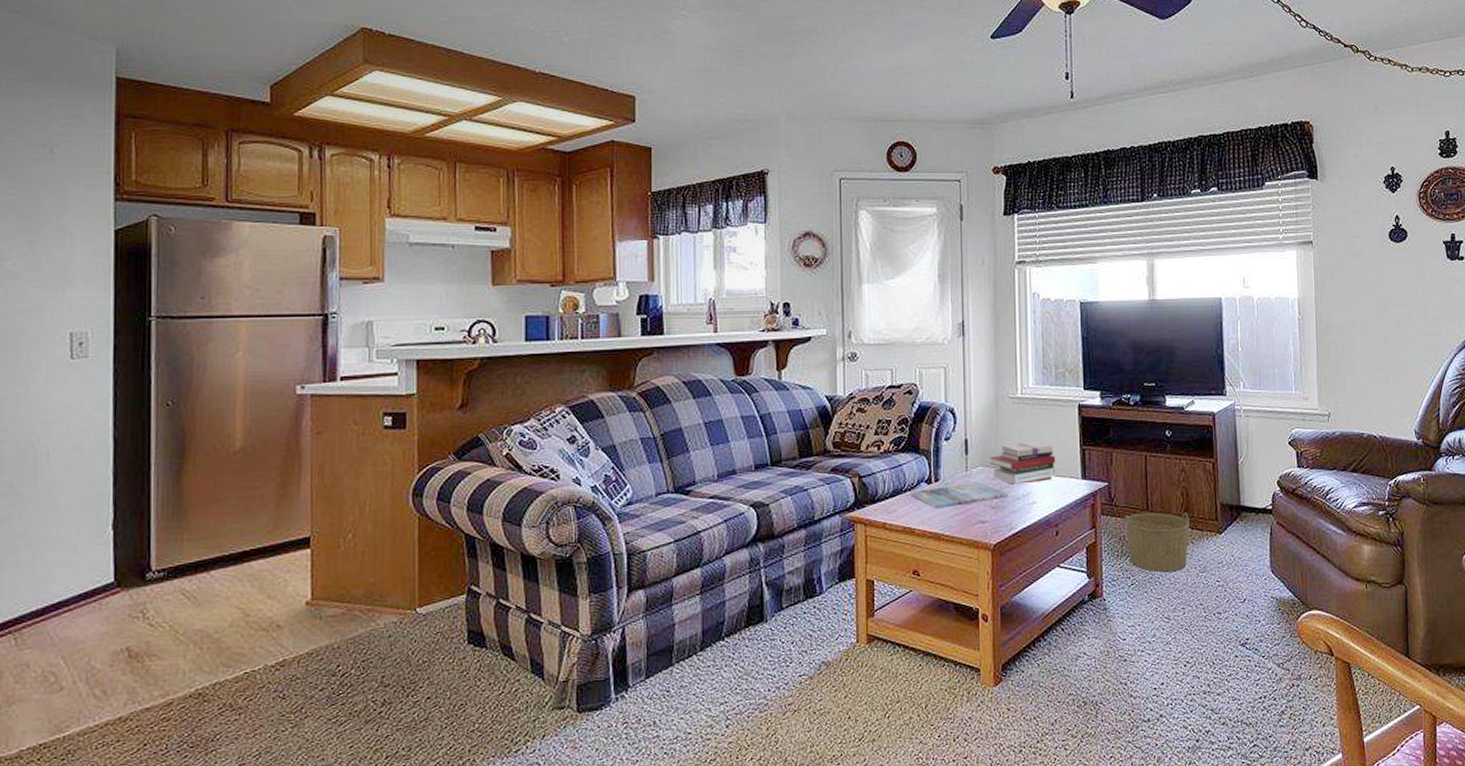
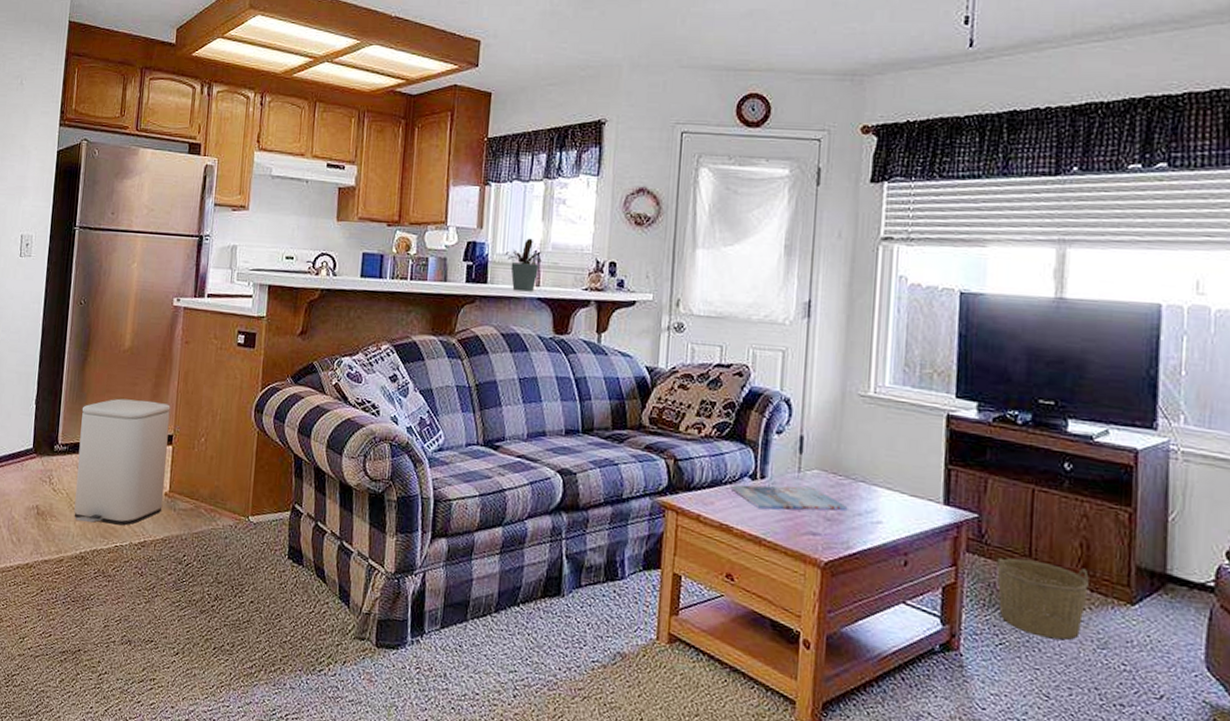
pedal bin: none [181,503,305,655] -> present [74,398,171,526]
potted plant: none [679,287,717,339] -> present [504,238,543,292]
books: present [990,441,1057,484] -> none [828,448,913,499]

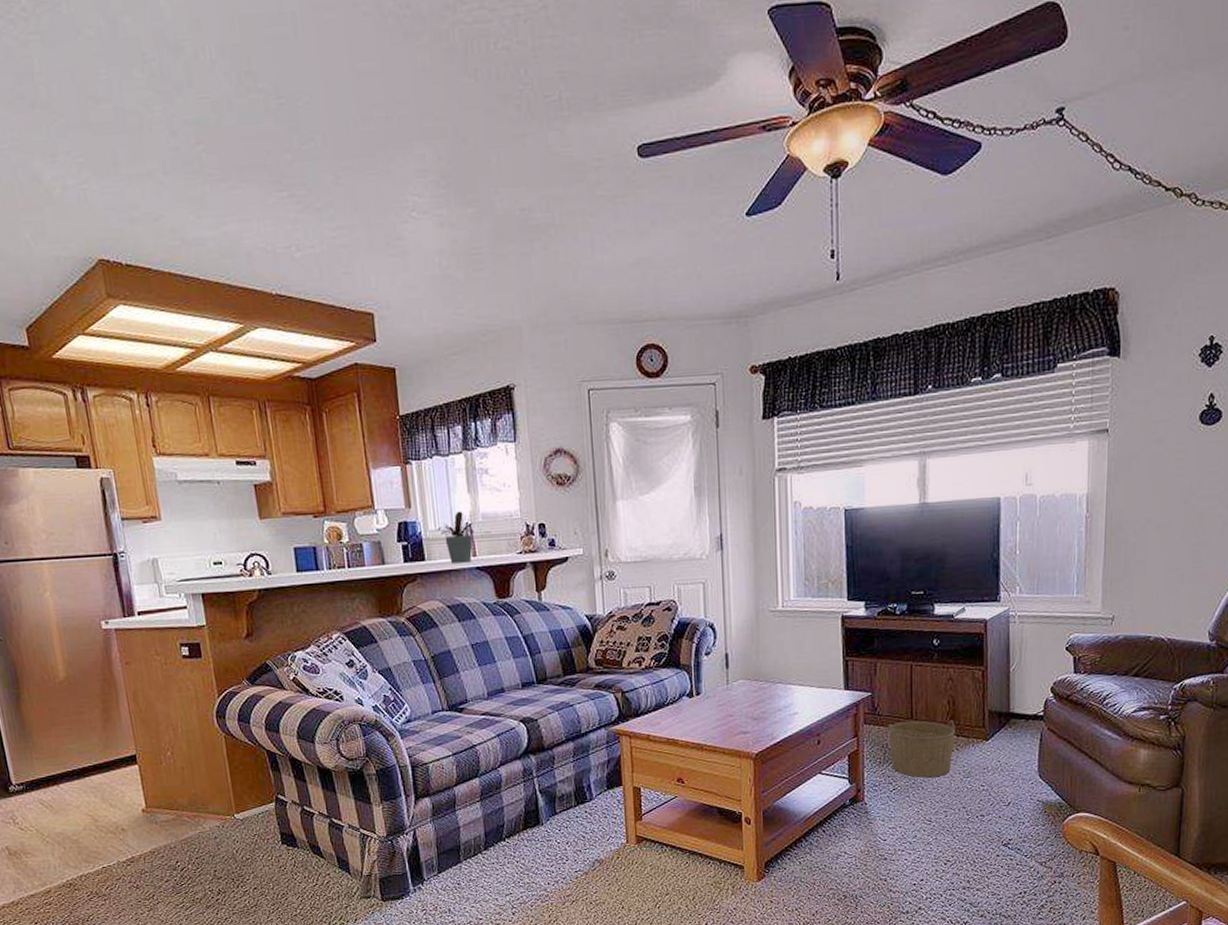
pedal bin: present [74,398,171,526] -> none [29,726,143,853]
magazine: present [730,485,848,511] -> none [672,694,770,721]

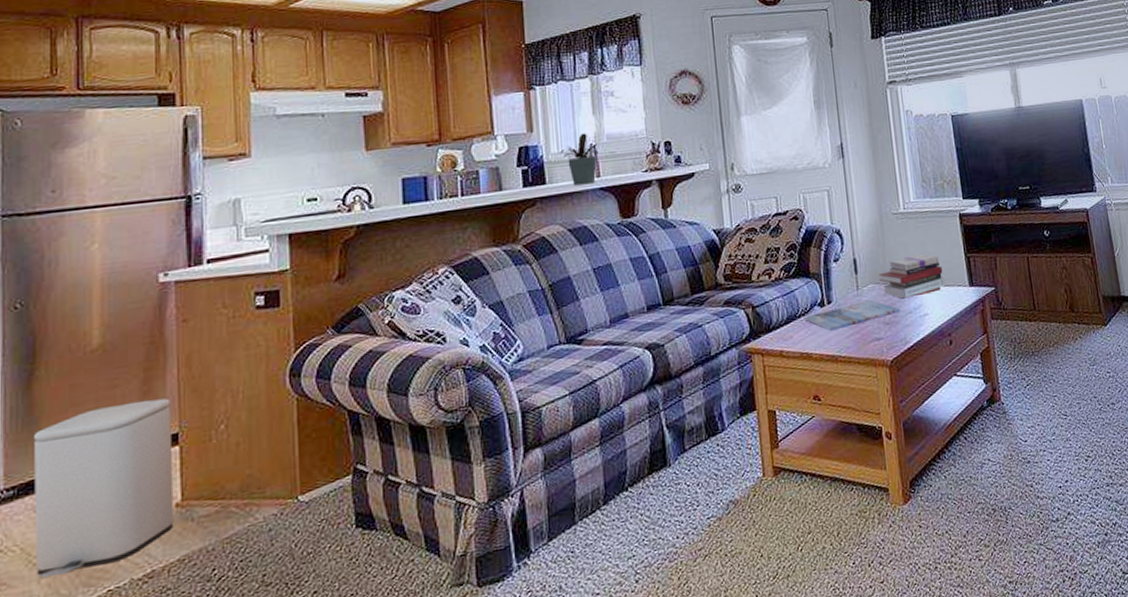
pedal bin: none [29,726,143,853] -> present [33,398,174,579]
magazine: none [672,694,770,721] -> present [804,299,901,331]
books: none [751,654,819,696] -> present [879,253,946,299]
basket: present [888,720,955,778] -> none [1014,308,1077,370]

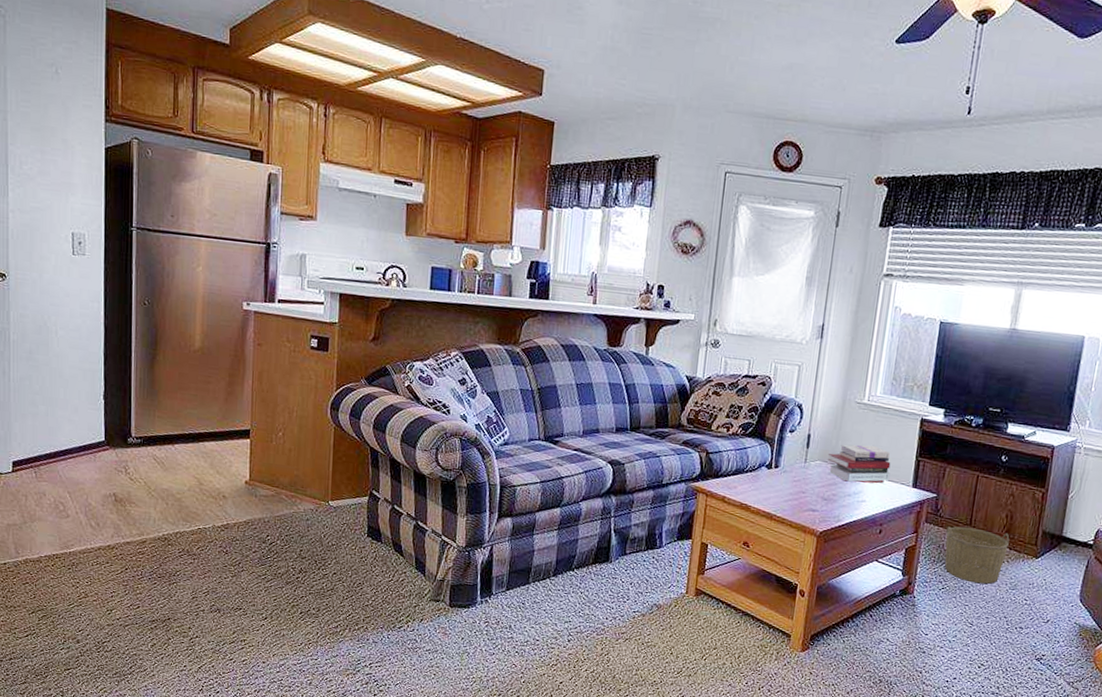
pedal bin: present [33,398,174,579] -> none [153,395,246,510]
potted plant: present [560,133,599,186] -> none [565,260,599,309]
magazine: present [804,299,901,331] -> none [750,473,841,493]
basket: none [1014,308,1077,370] -> present [944,526,1010,585]

